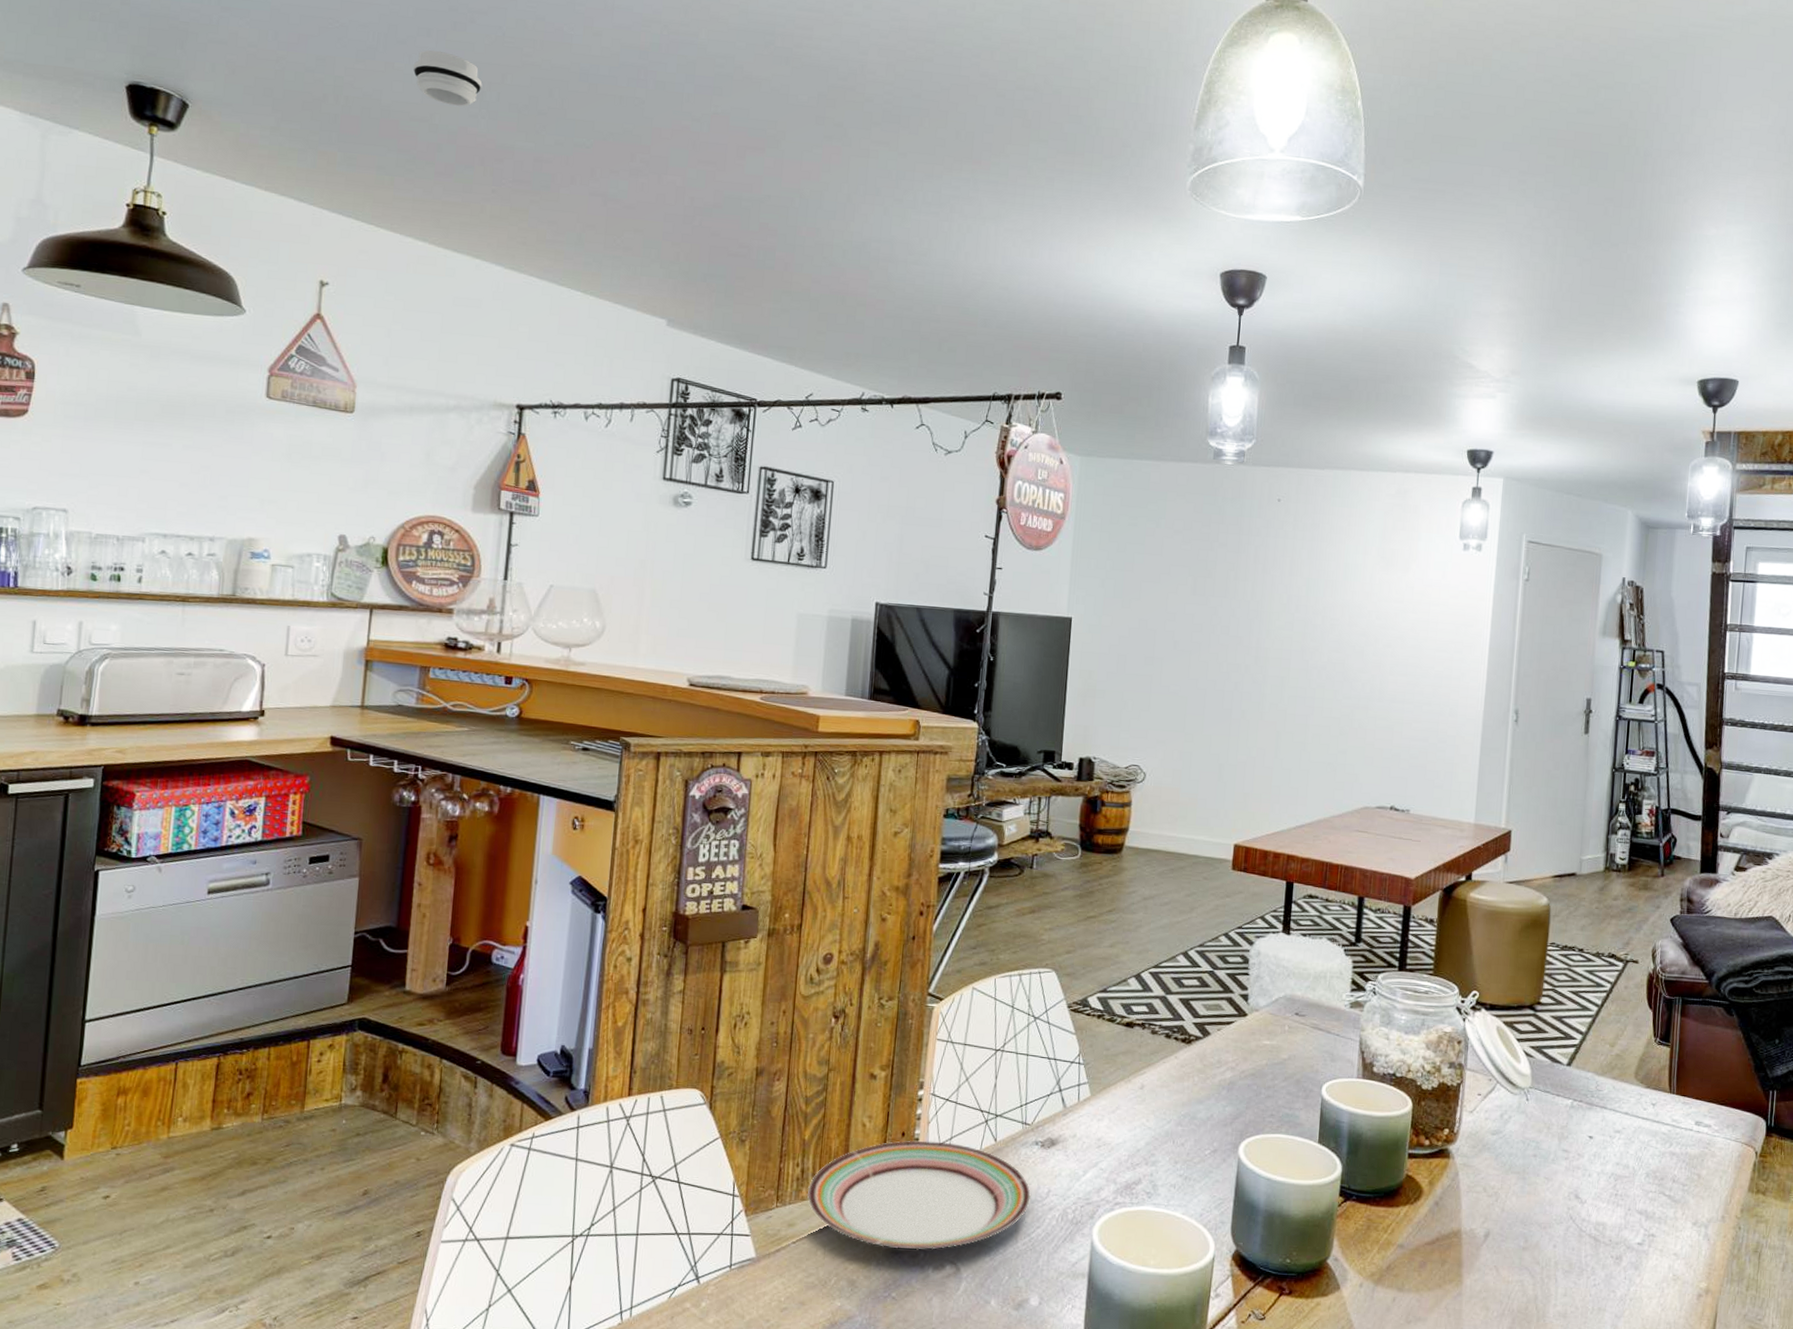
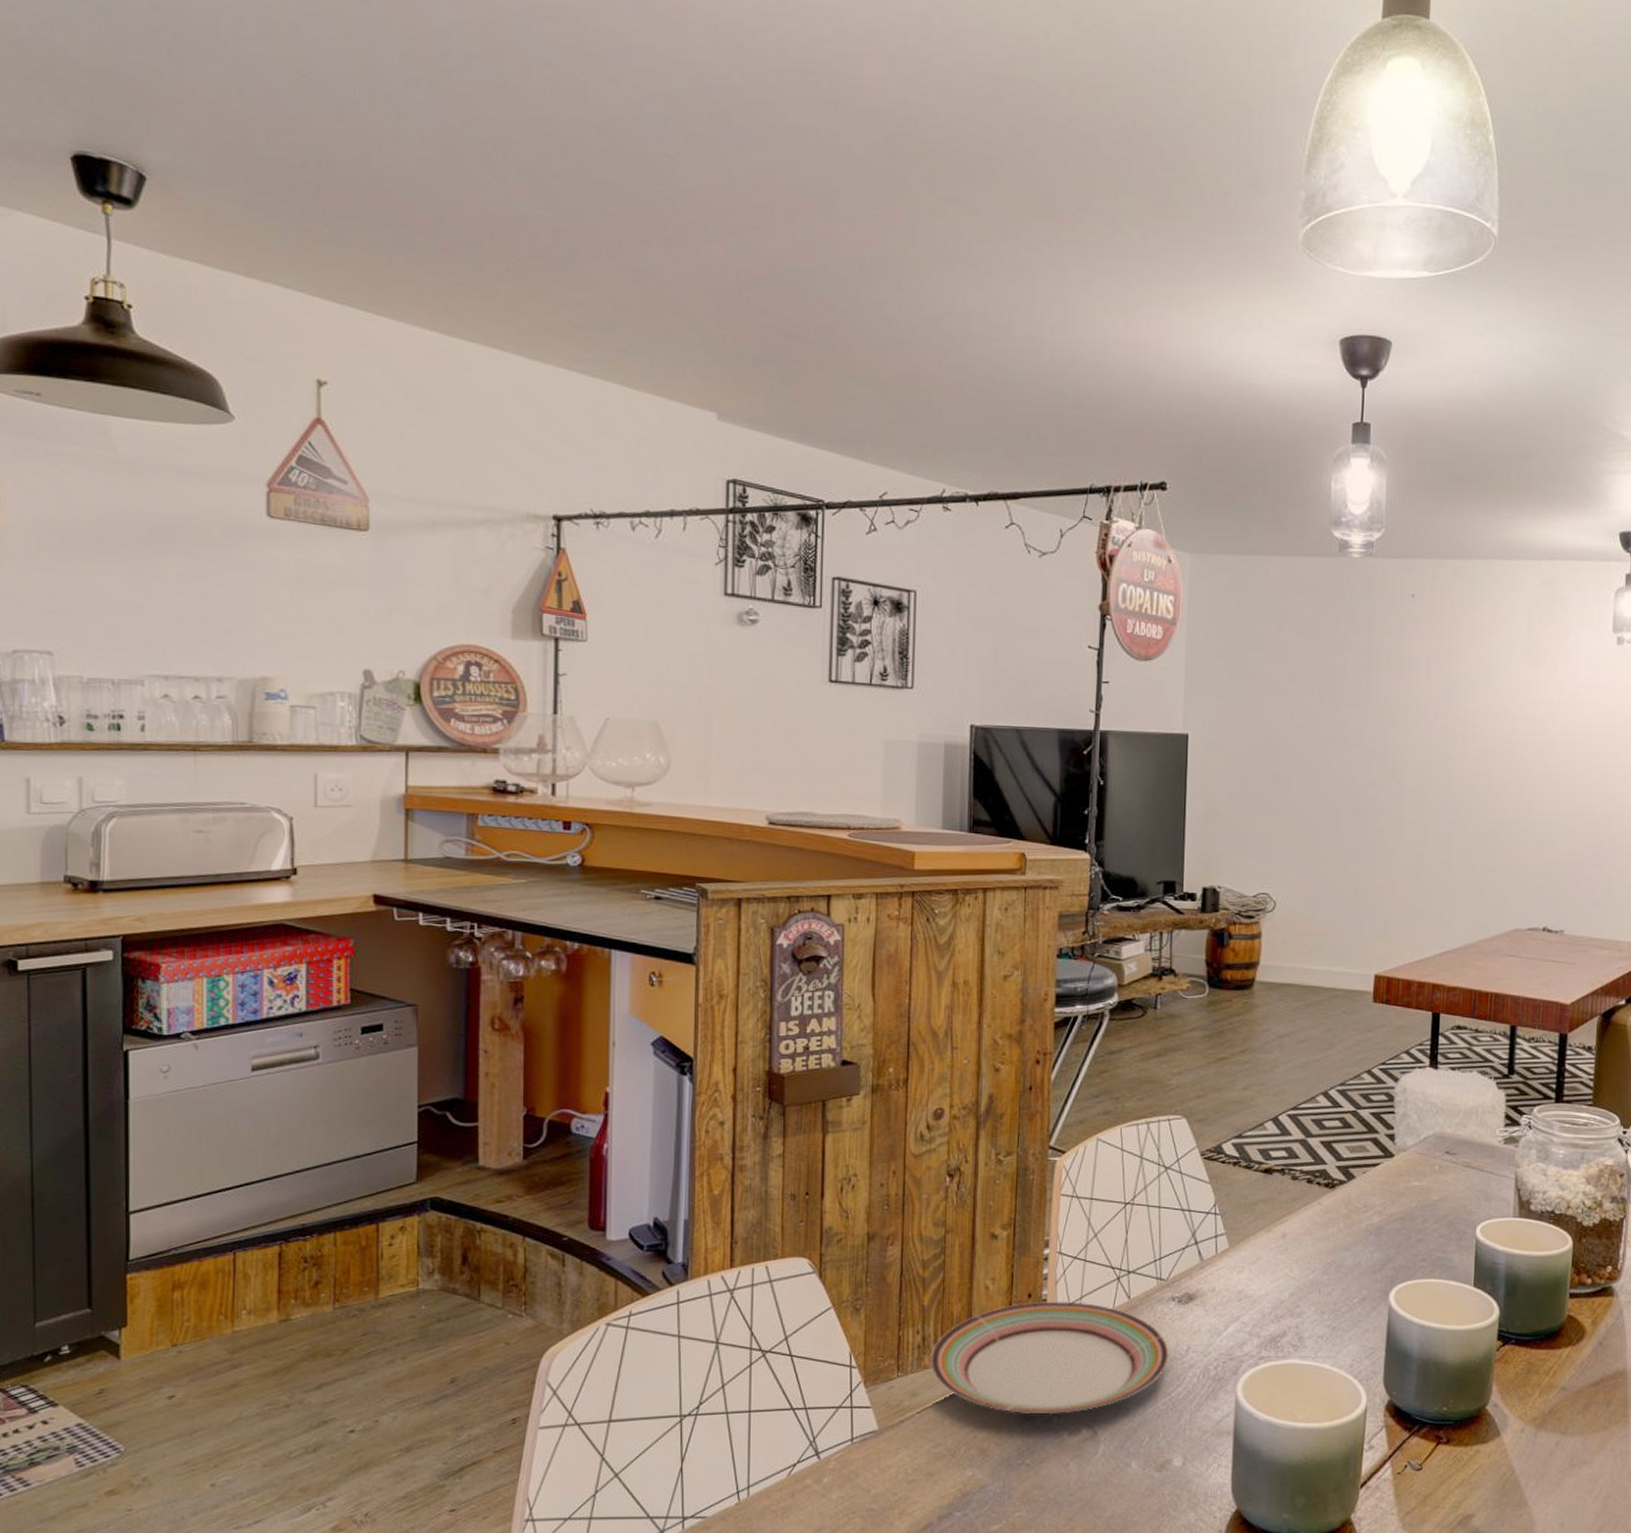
smoke detector: present [412,50,483,107] -> none [403,104,486,170]

